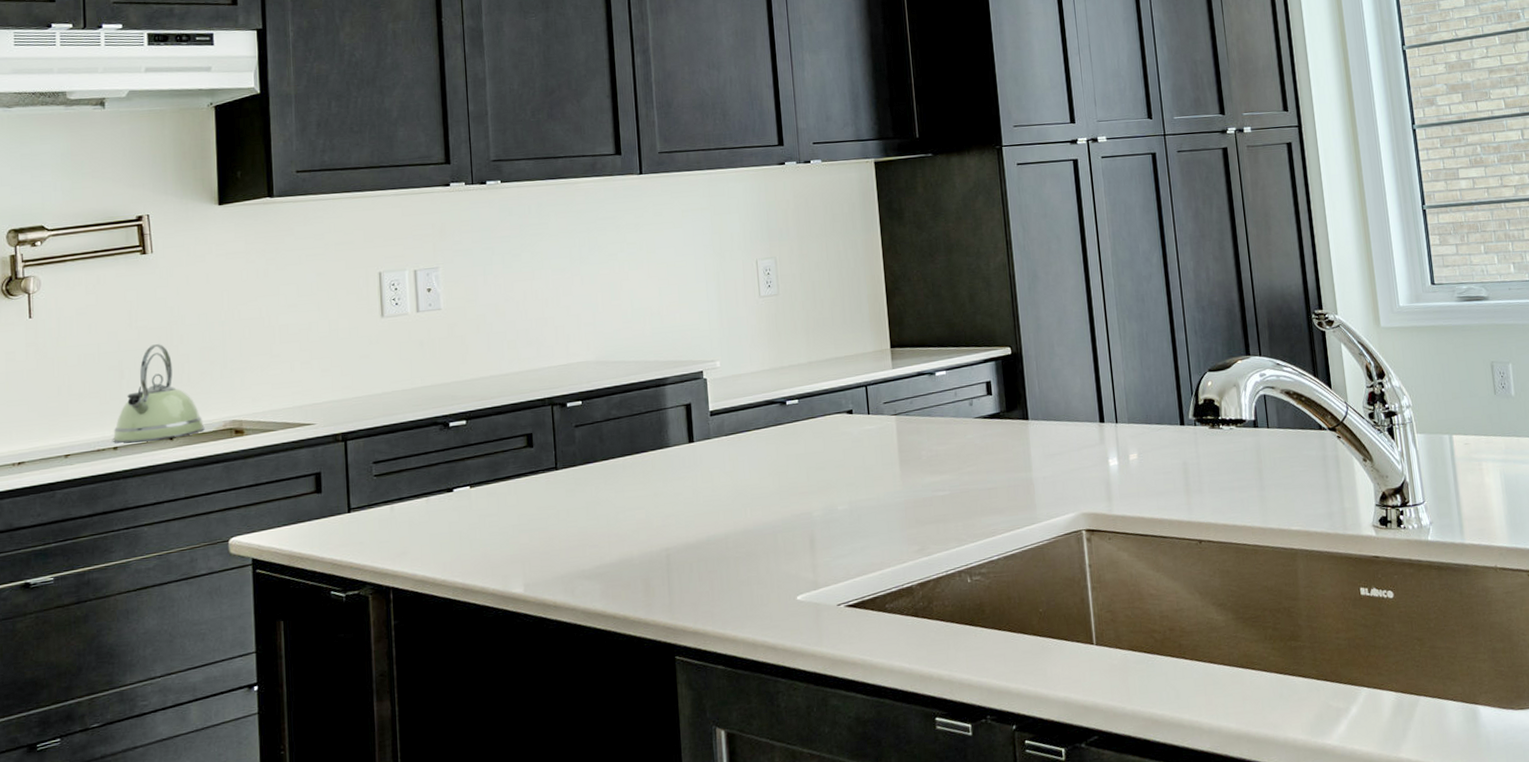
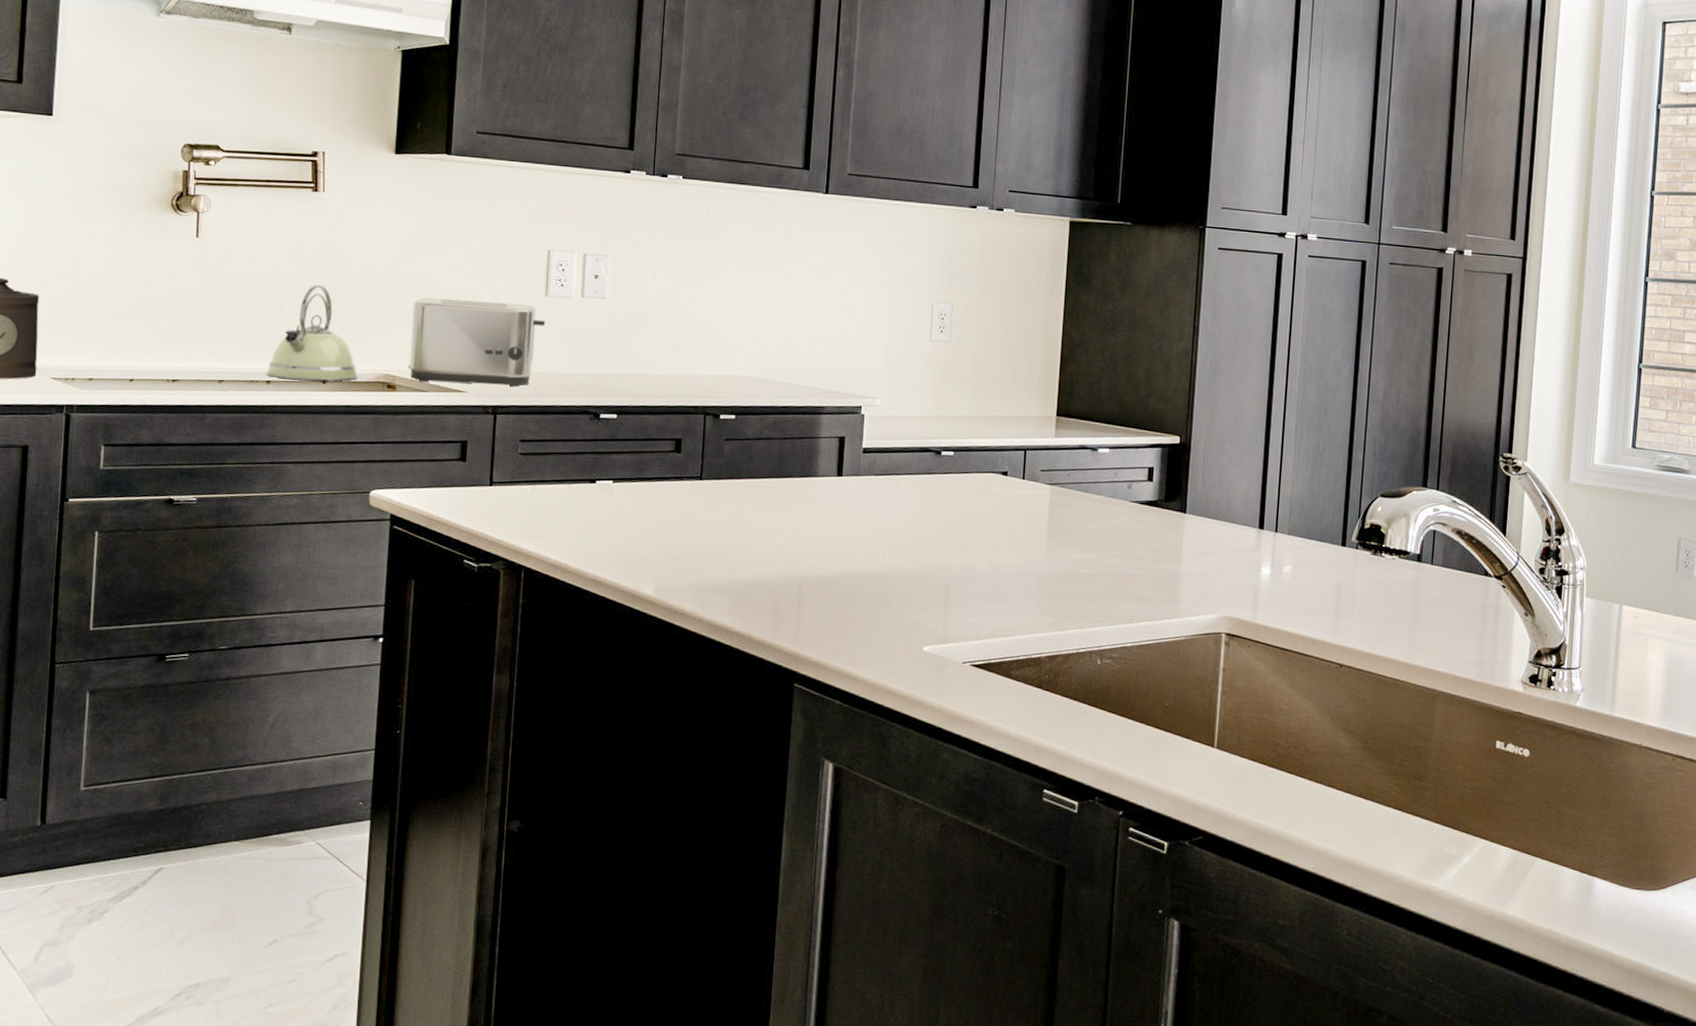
toaster: none [252,328,385,421] -> present [408,297,546,386]

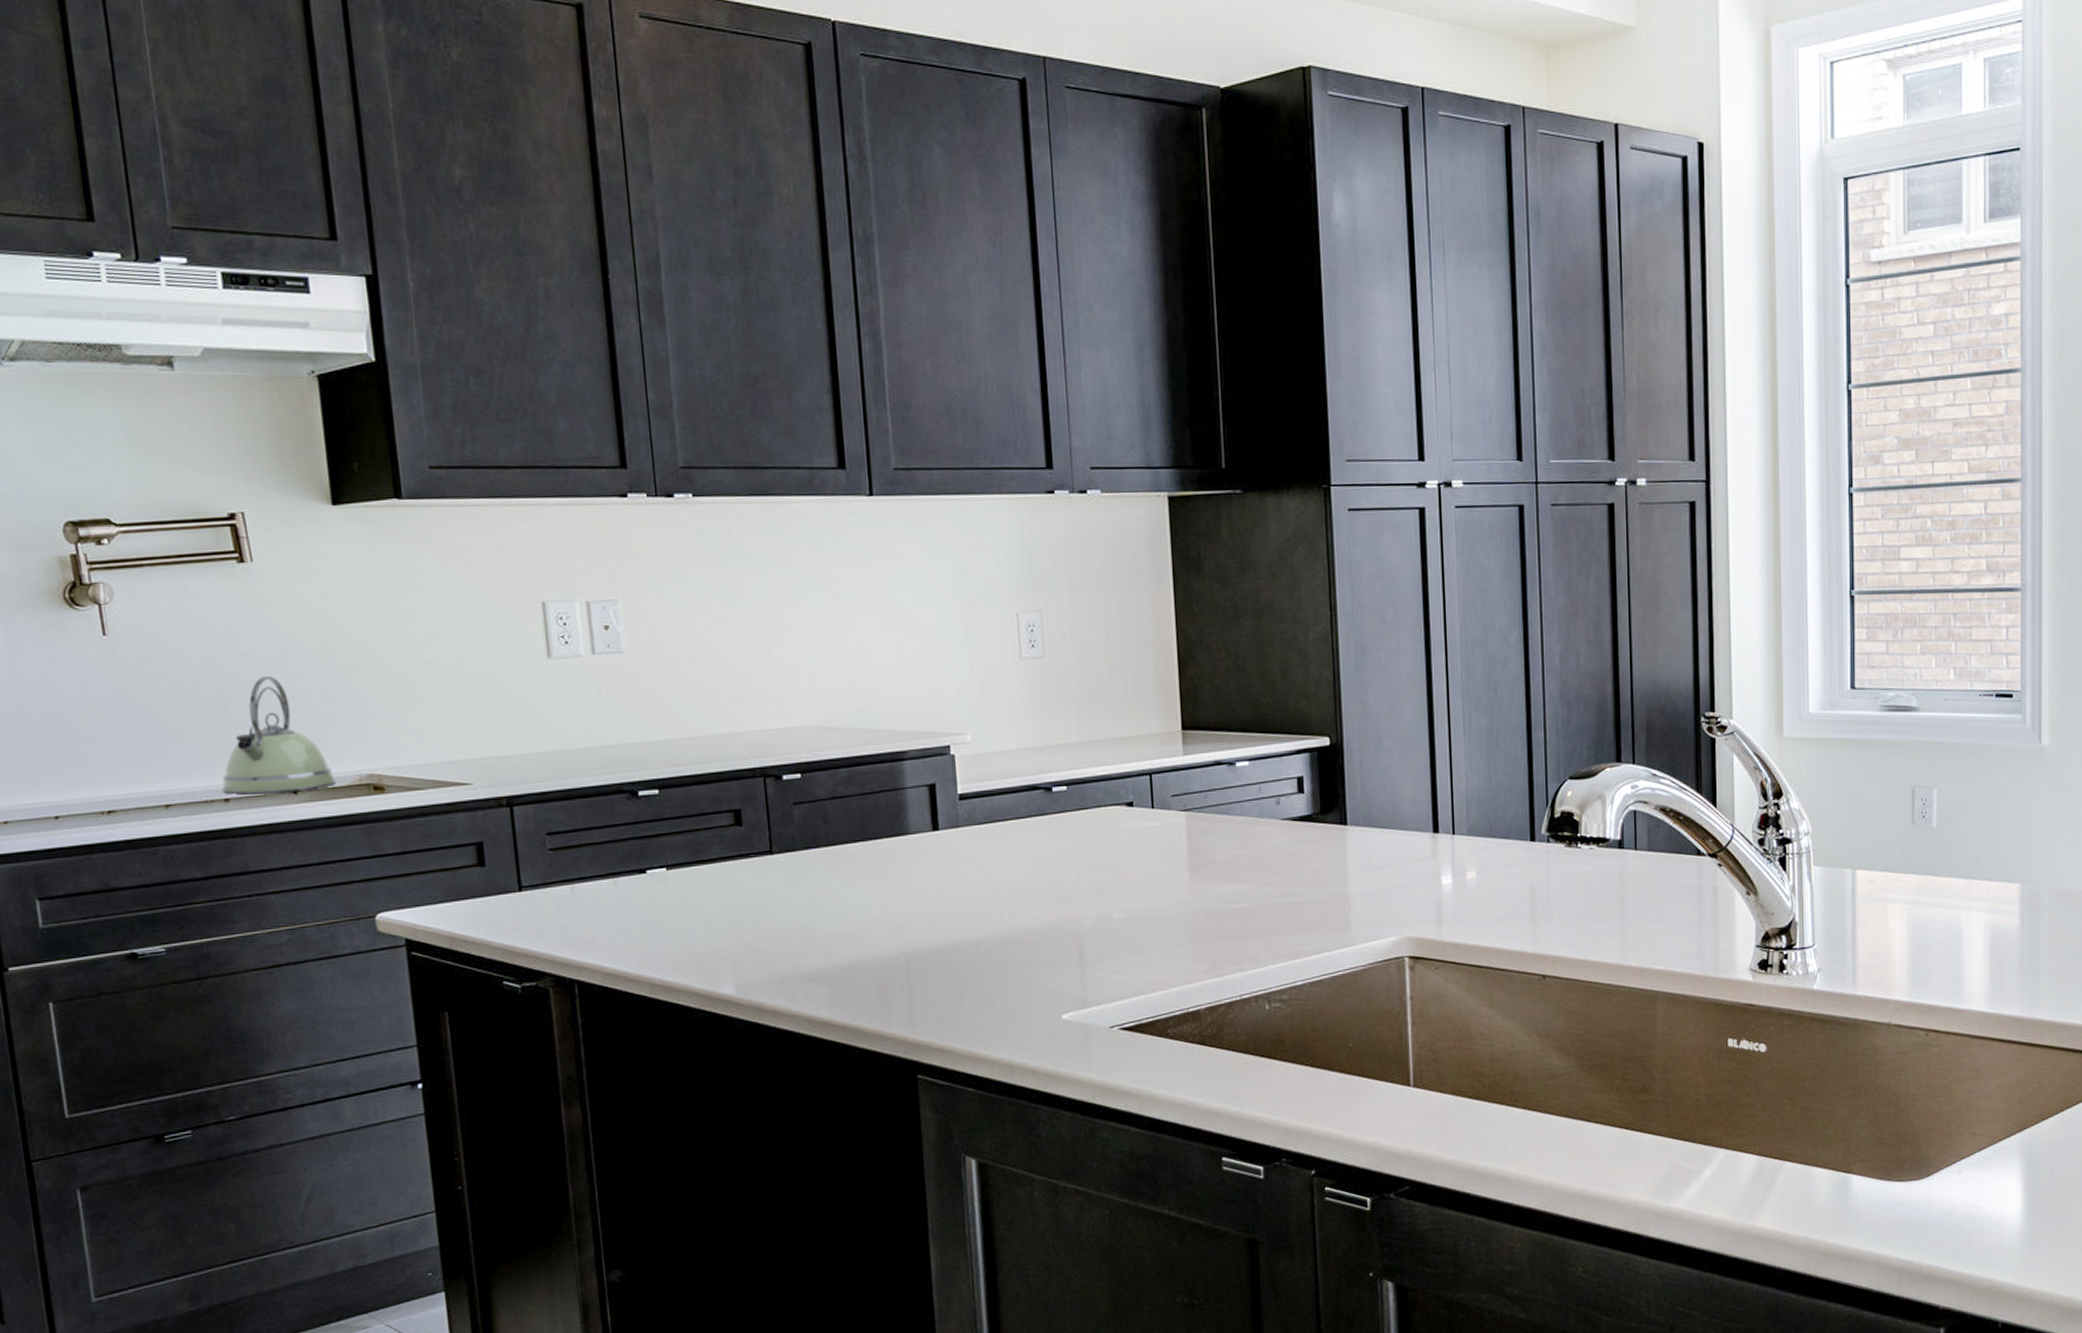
toaster: present [408,297,546,386] -> none [387,670,555,777]

